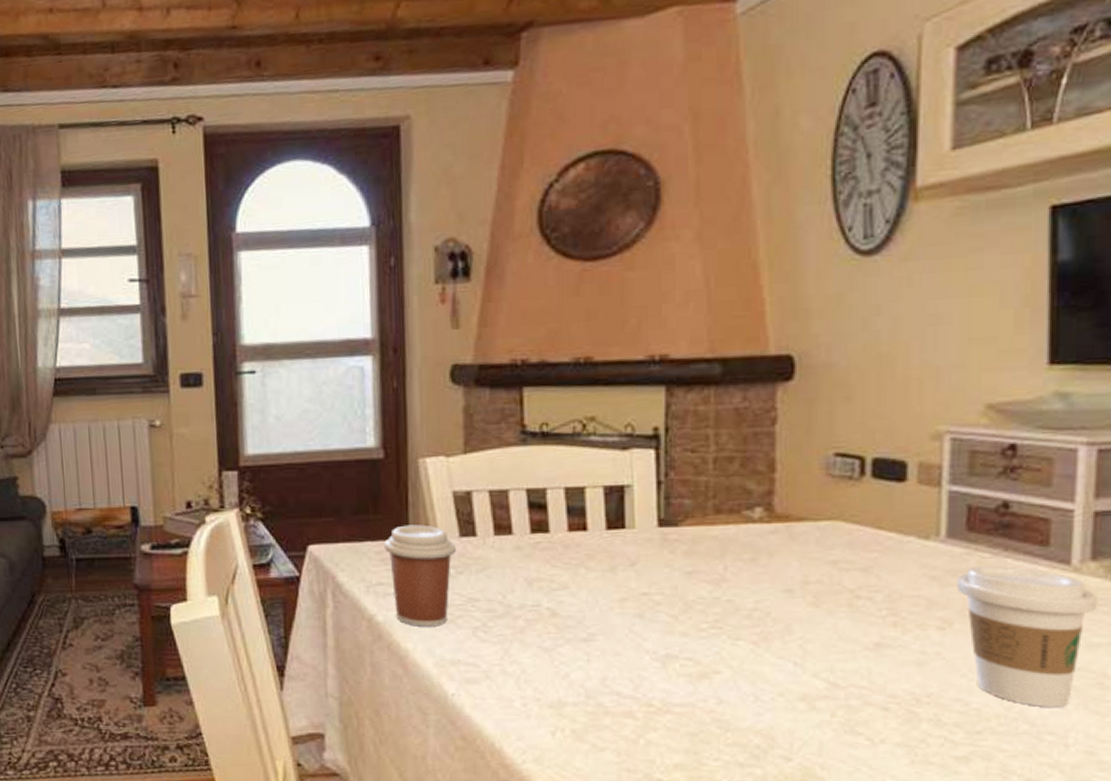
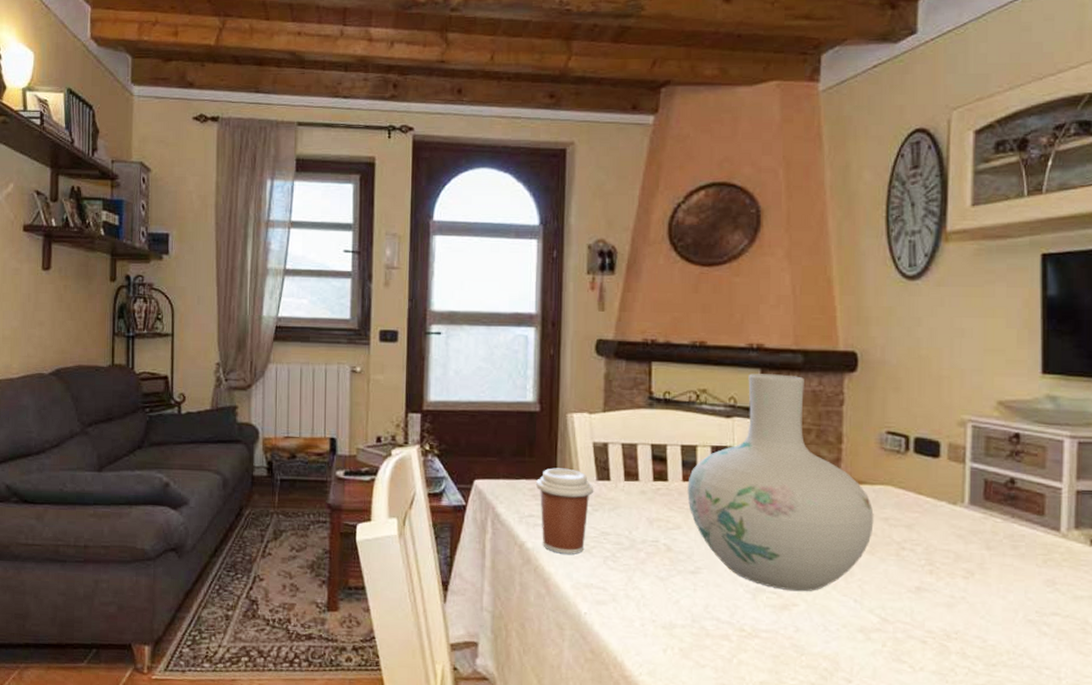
vase: none [575,391,818,656] -> present [687,374,874,592]
coffee cup: present [956,566,1097,707] -> none [977,529,1080,647]

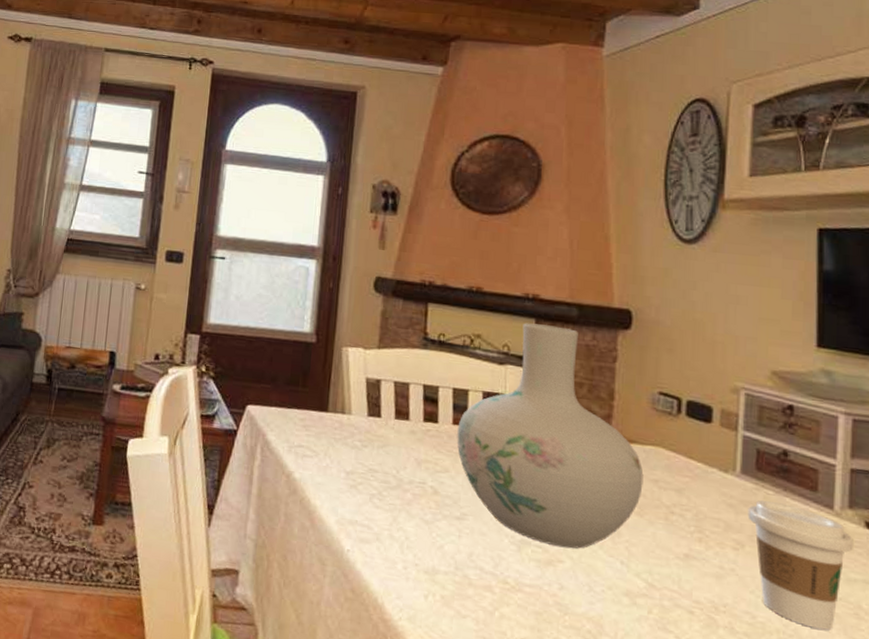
coffee cup: present [536,468,594,555] -> none [307,400,365,489]
coffee cup: none [977,529,1080,647] -> present [747,500,853,630]

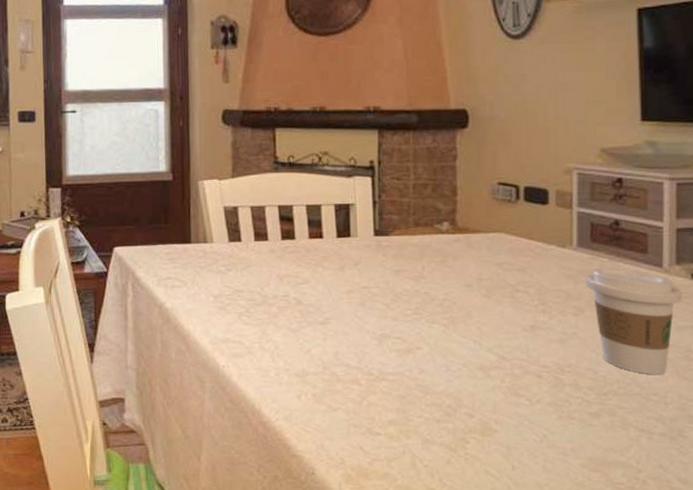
vase: present [457,323,644,549] -> none [314,134,489,336]

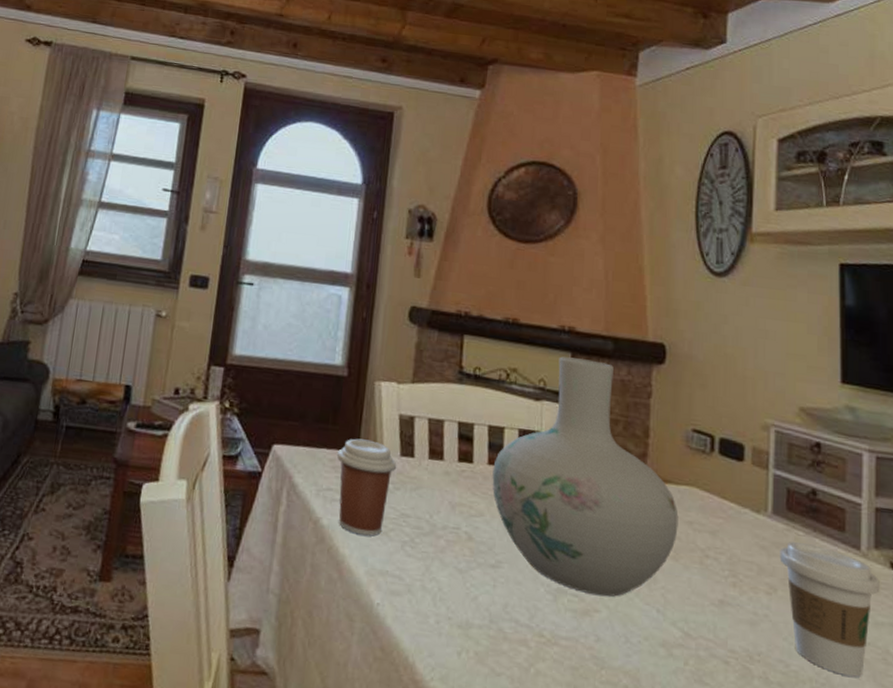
coffee cup: none [172,232,227,312] -> present [337,438,397,537]
vase: none [314,134,489,336] -> present [492,356,679,597]

